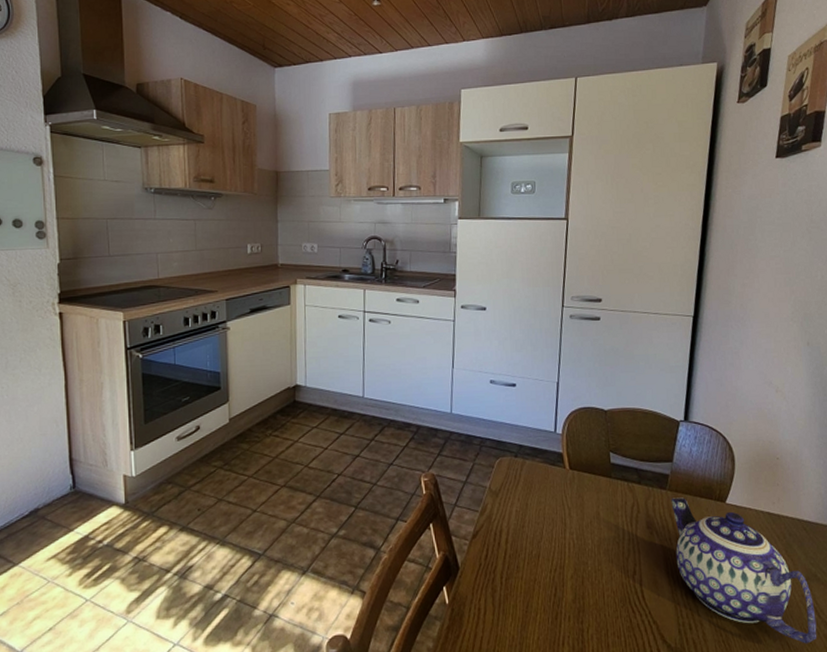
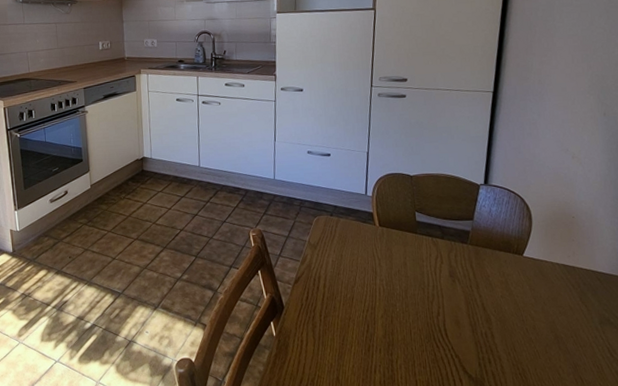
teapot: present [671,497,817,644] -> none [472,251,610,379]

